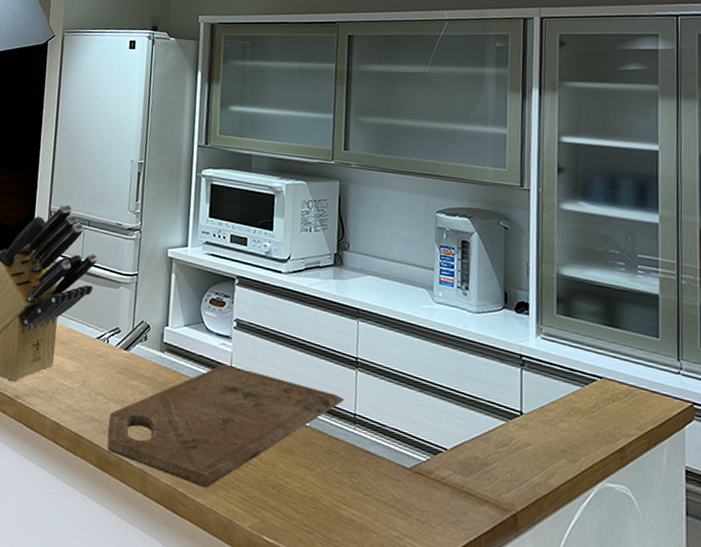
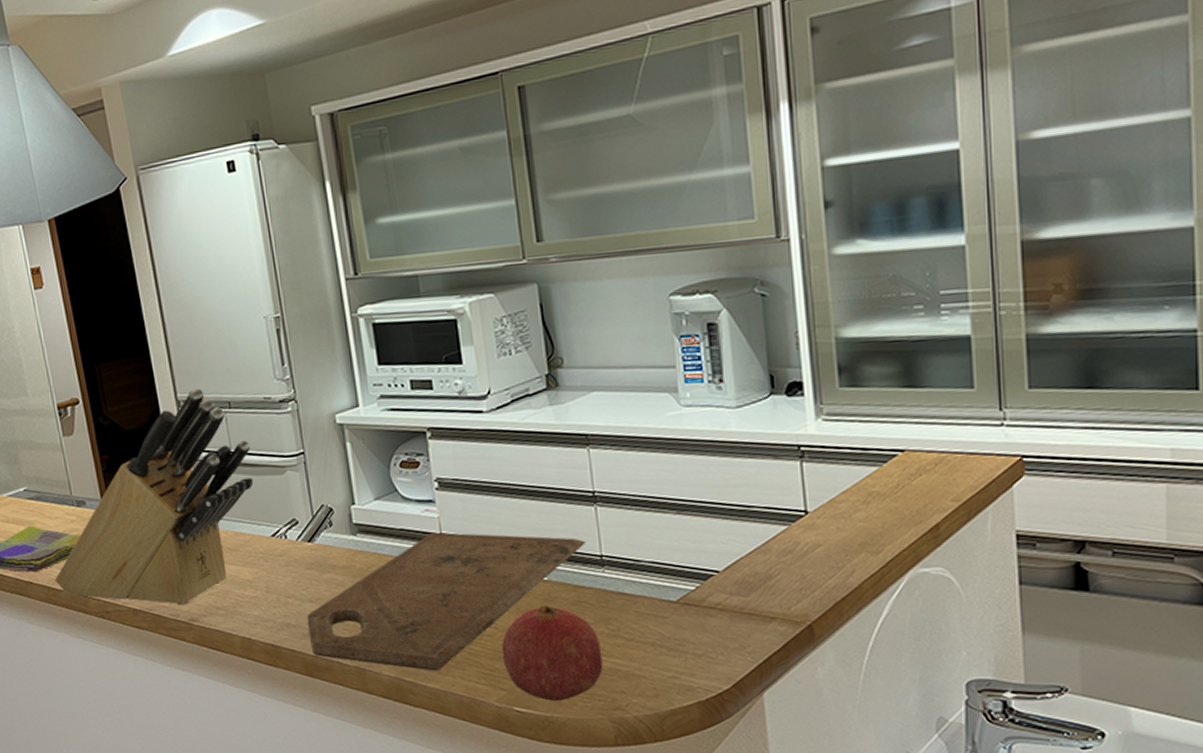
fruit: none [261,447,343,539] -> present [501,604,603,701]

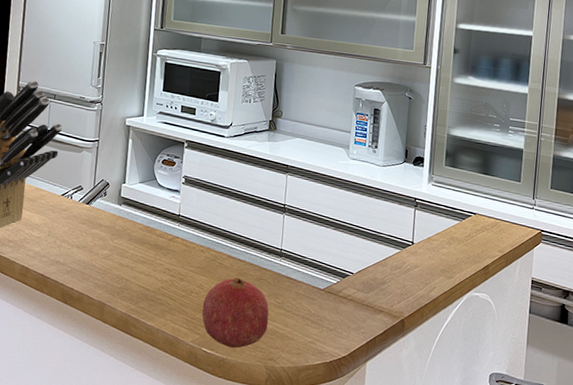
cutting board: present [306,532,587,671] -> none [70,213,274,313]

